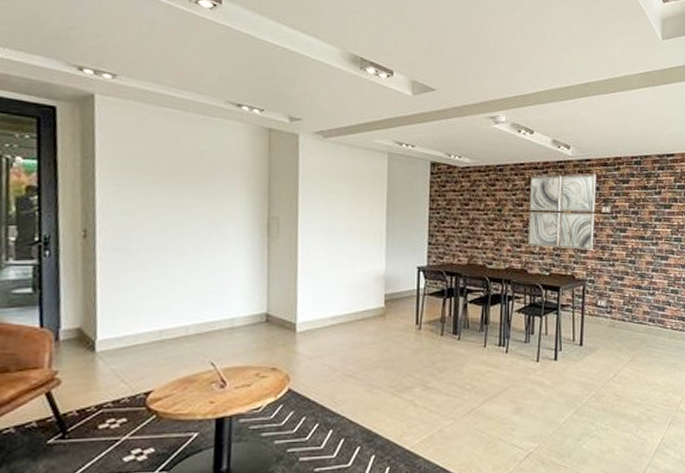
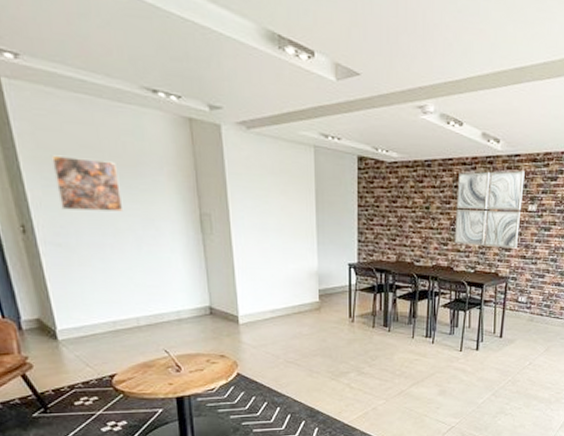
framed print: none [127,162,192,216] -> present [50,155,124,212]

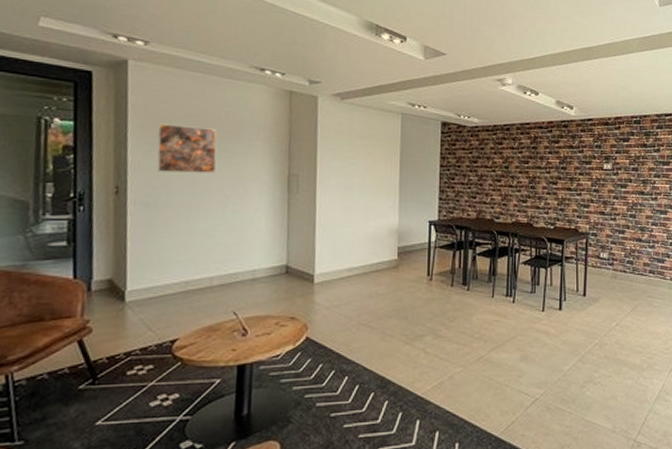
wall art: present [454,171,525,249] -> none [533,133,598,205]

